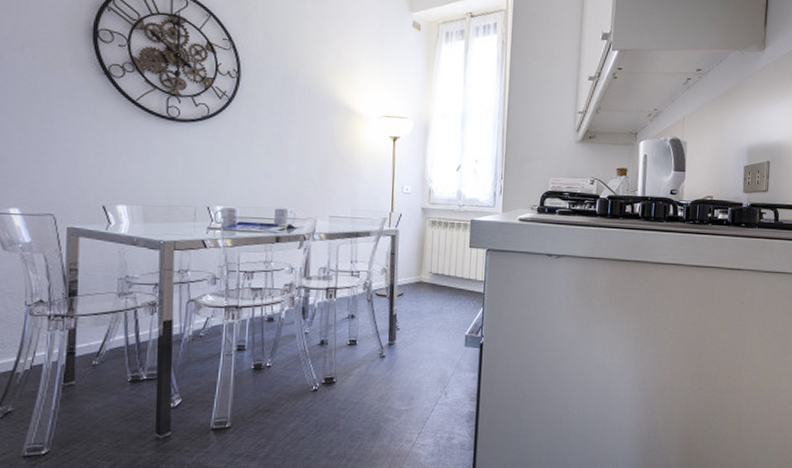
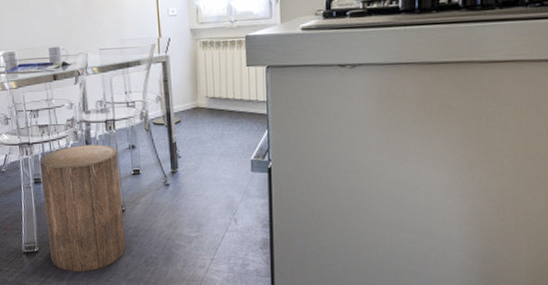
stool: none [244,311,336,449] -> present [39,145,126,272]

